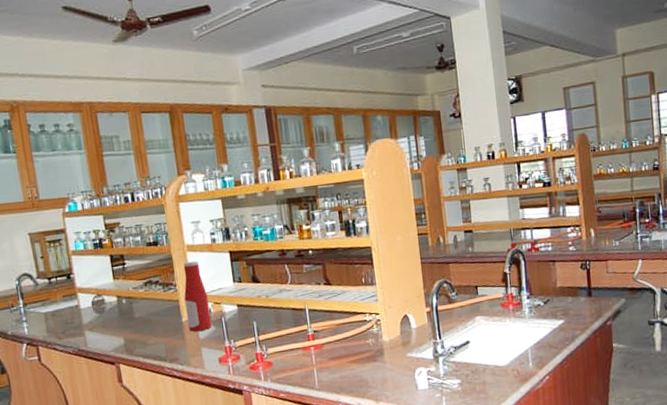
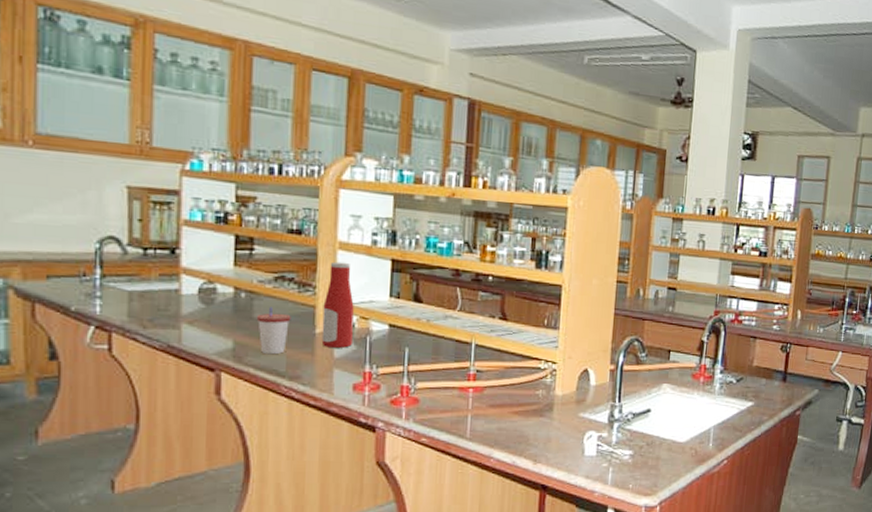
cup: none [137,307,163,345] -> present [256,307,291,355]

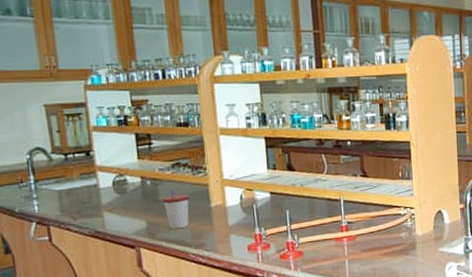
bottle: present [321,261,354,348] -> none [214,145,243,218]

